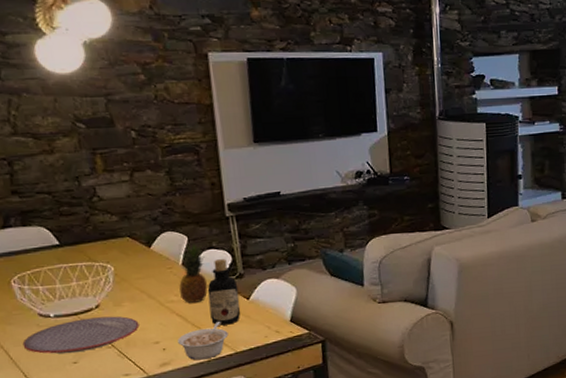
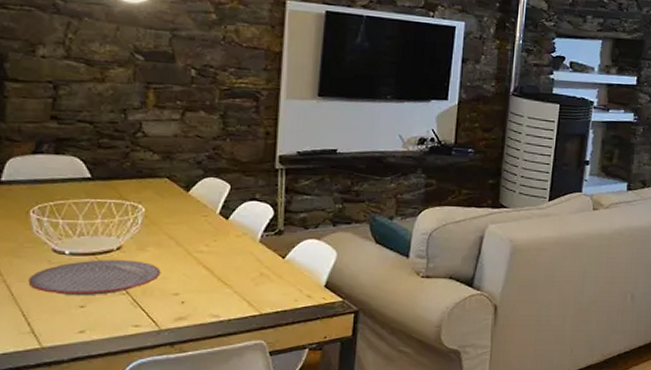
legume: present [178,321,229,360] -> none [199,278,256,318]
fruit: present [179,243,208,303] -> none [211,192,245,256]
bottle: present [207,259,241,326] -> none [239,212,275,283]

